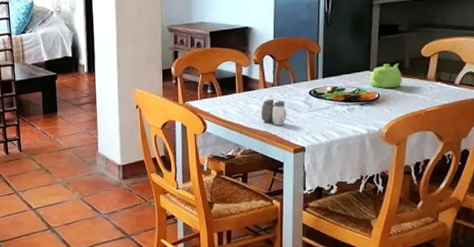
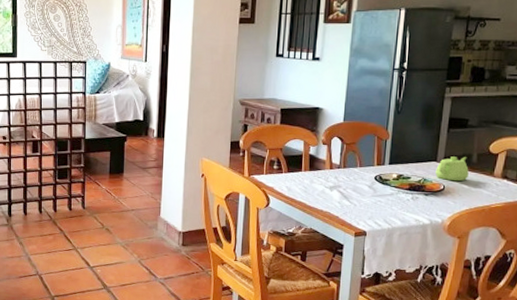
salt and pepper shaker: present [260,98,287,125] -> none [324,180,351,207]

